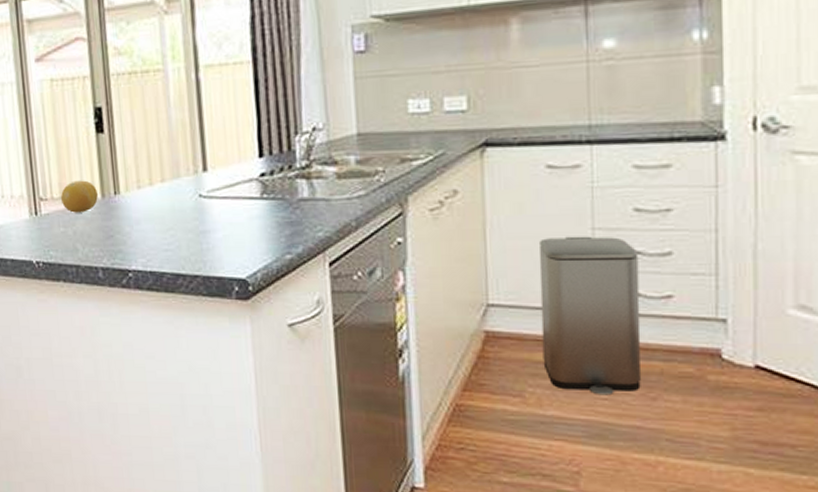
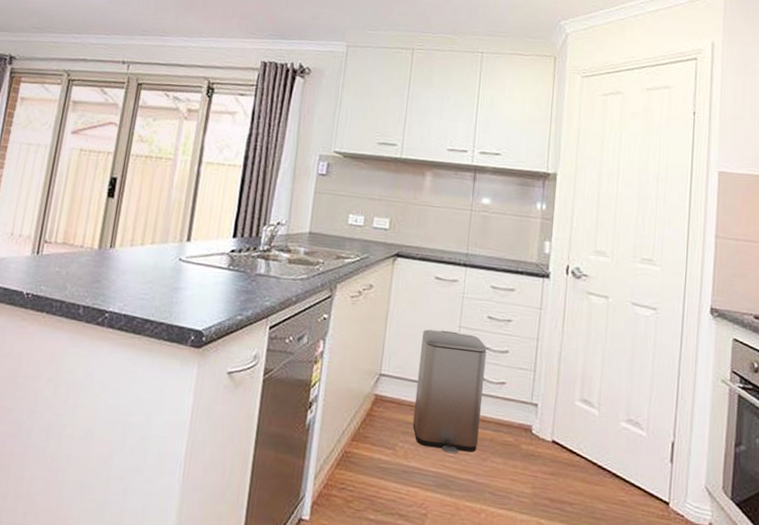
fruit: present [61,180,98,213] -> none [63,231,96,258]

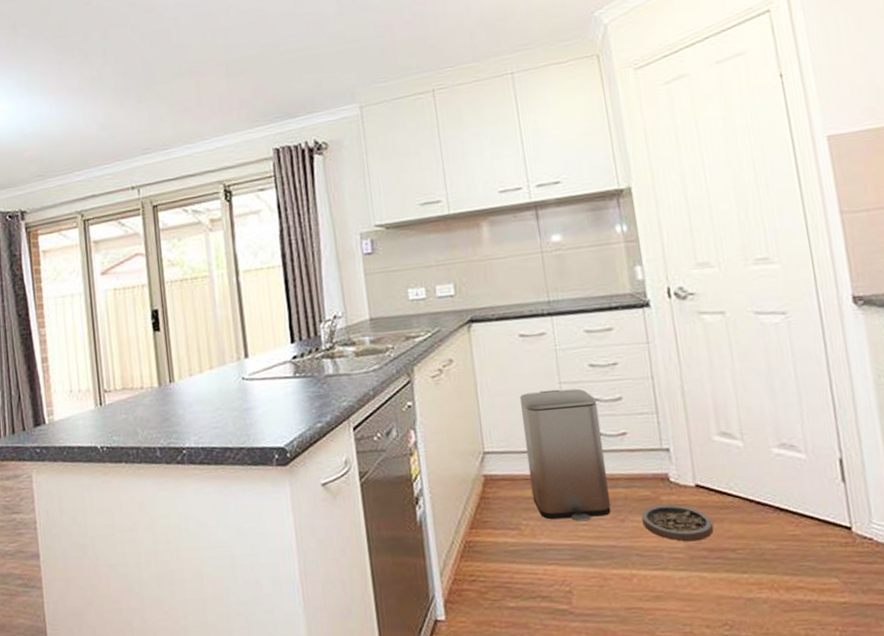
pet bowl: none [500,451,559,490] -> present [641,504,713,541]

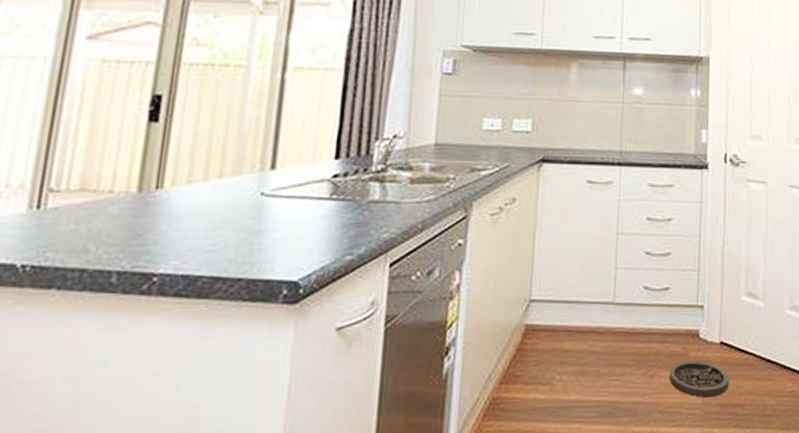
pedal bin: present [520,388,611,522] -> none [570,239,648,377]

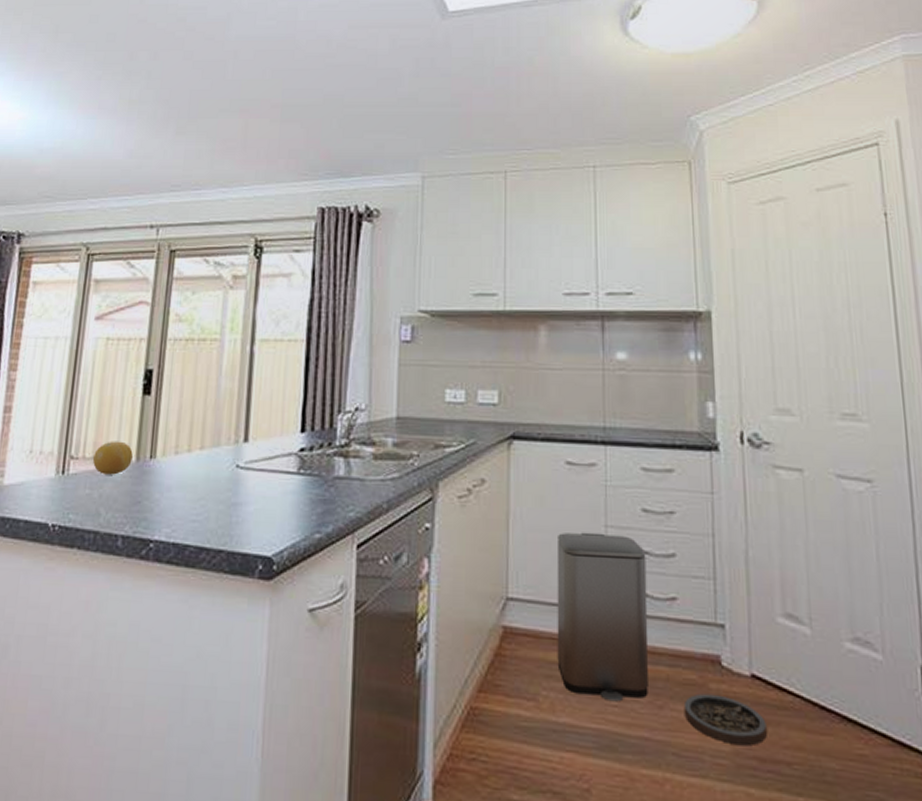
fruit: none [80,171,134,208] -> present [93,441,133,475]
pedal bin: none [570,239,648,377] -> present [556,532,649,702]

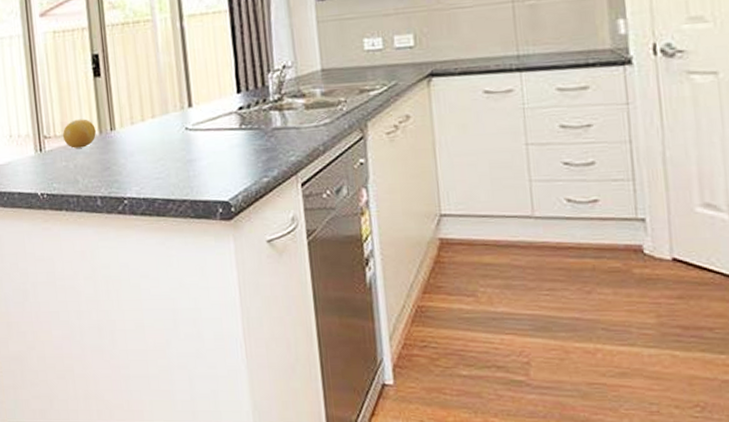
pedal bin: present [556,532,649,702] -> none [482,150,577,292]
pet bowl: present [683,693,767,745] -> none [610,278,689,317]

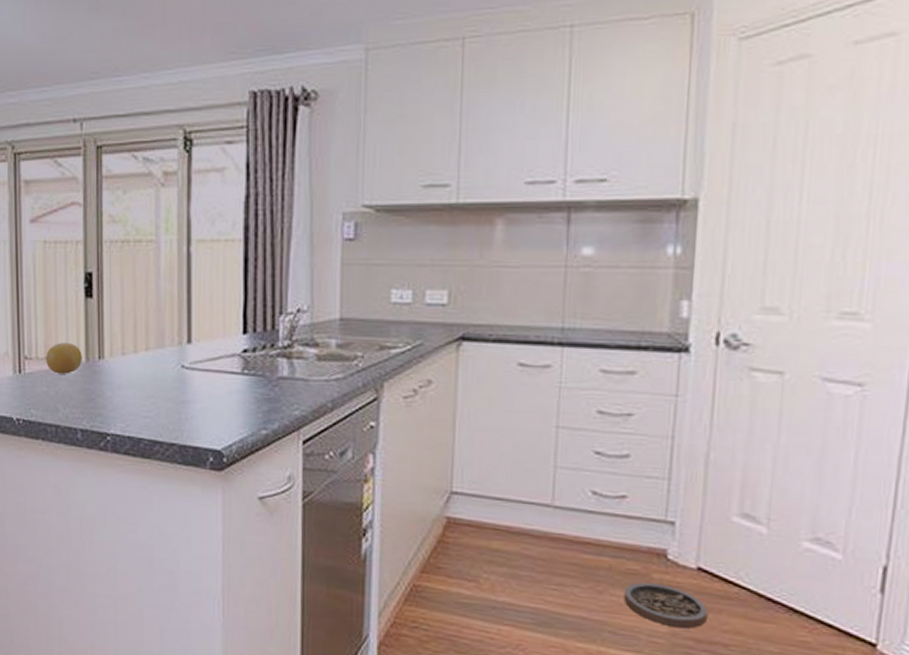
pet bowl: none [610,278,689,317] -> present [623,582,707,628]

